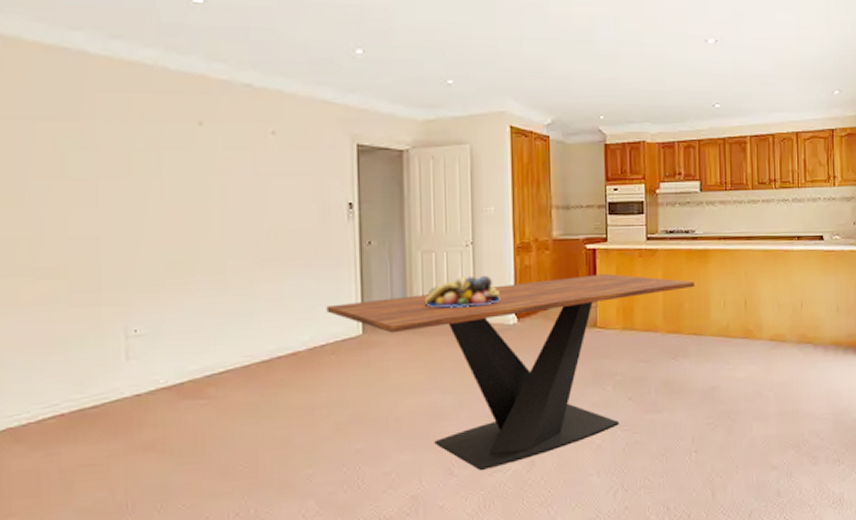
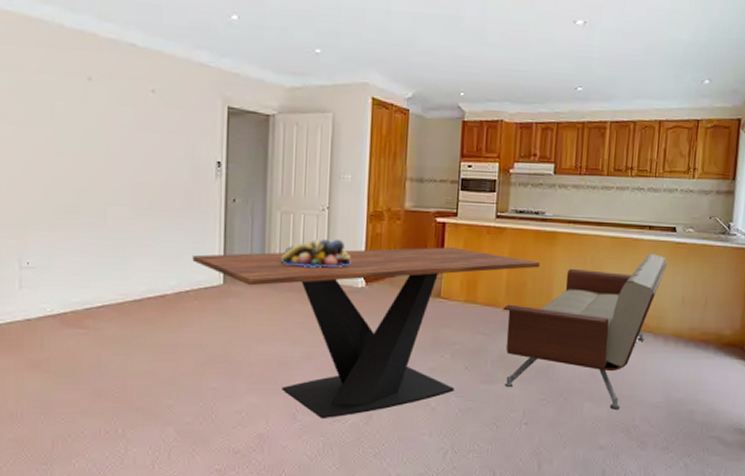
sofa: none [661,264,818,427] -> present [503,254,667,410]

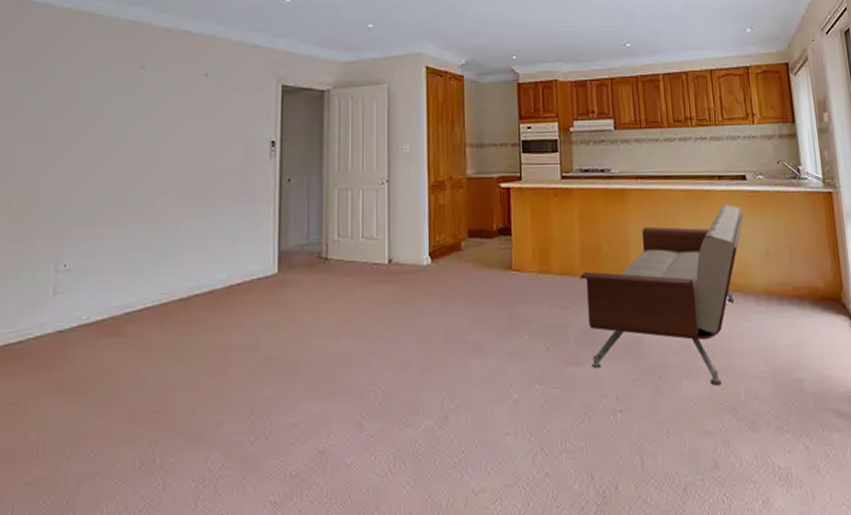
dining table: present [192,247,541,418] -> none [244,213,614,424]
fruit bowl: present [280,238,351,268] -> none [339,213,414,247]

